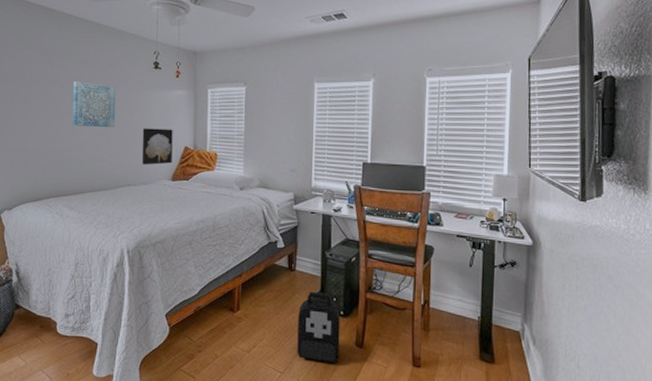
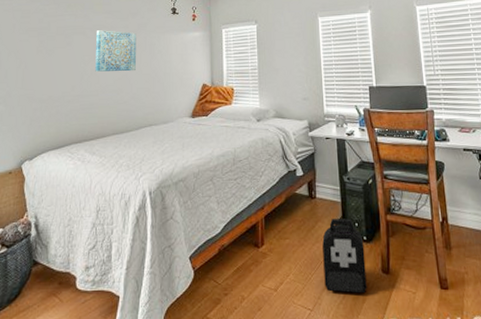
wall art: present [141,128,173,165] -> none [162,68,191,105]

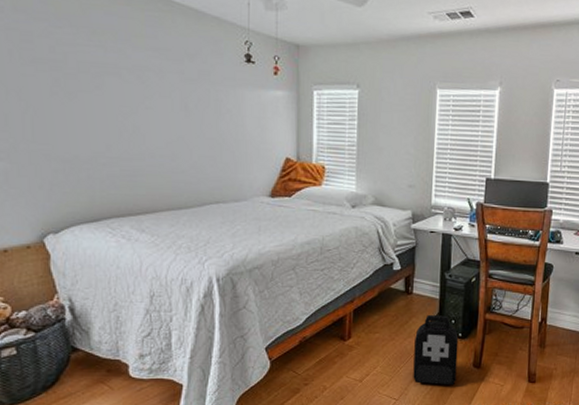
wall art: present [95,30,137,72] -> none [137,73,196,134]

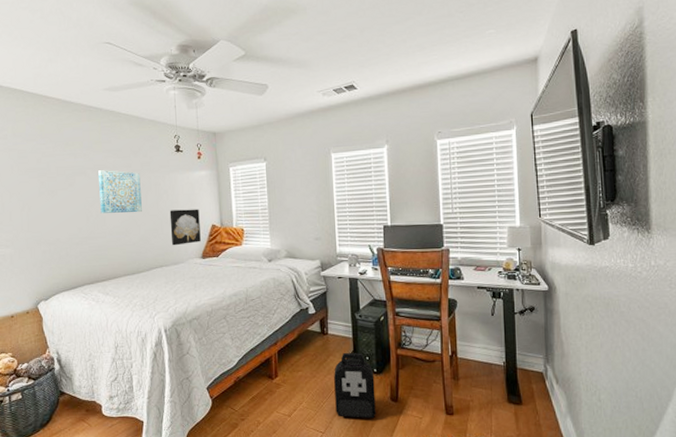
wall art: none [137,73,196,134] -> present [97,170,142,213]
wall art: none [232,134,271,179] -> present [169,209,201,246]

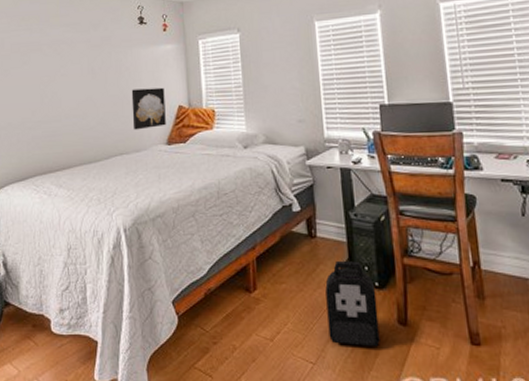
wall art: present [97,170,142,213] -> none [54,46,101,94]

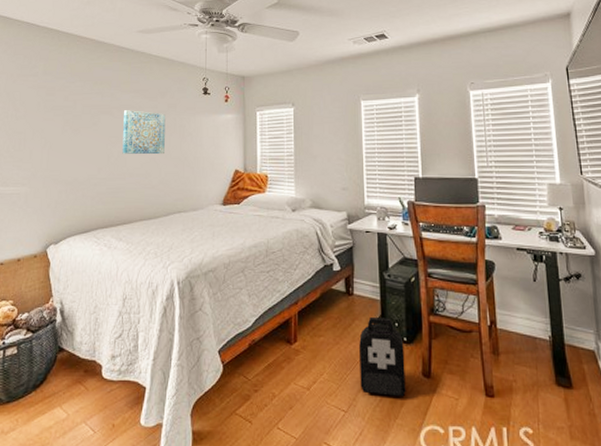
wall art: none [54,46,101,94] -> present [122,110,166,155]
wall art: present [131,87,166,130] -> none [192,153,223,191]

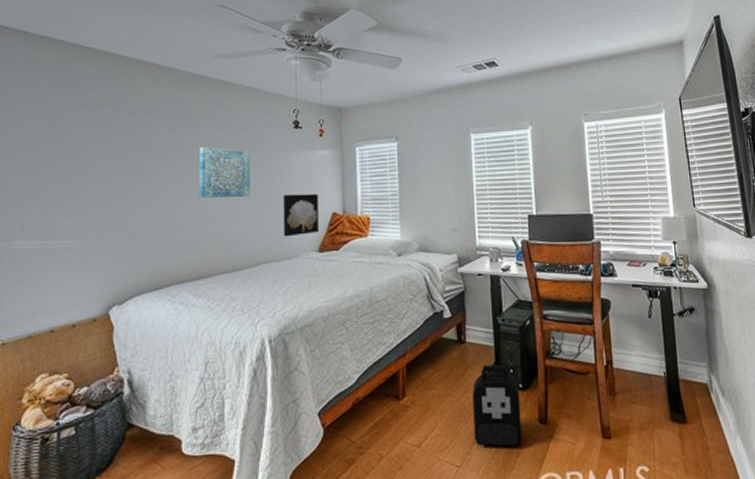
wall art: none [192,153,223,191] -> present [283,193,319,237]

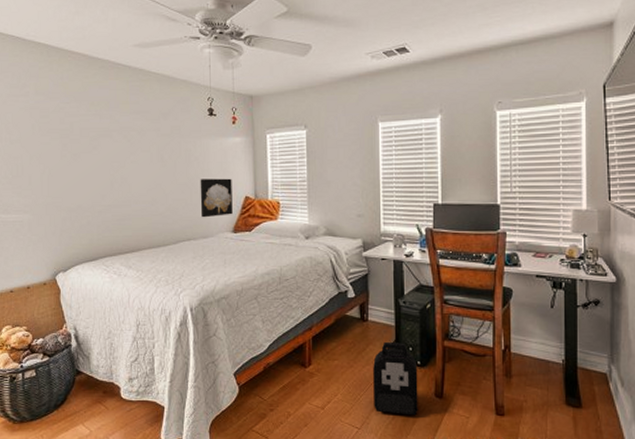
wall art: present [198,147,250,198] -> none [124,133,170,181]

